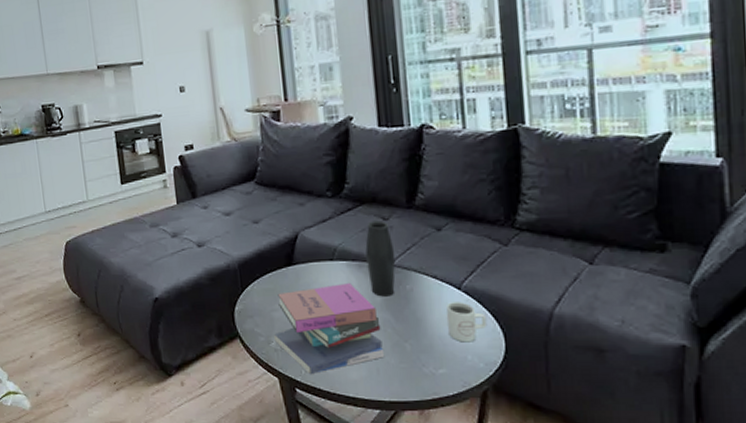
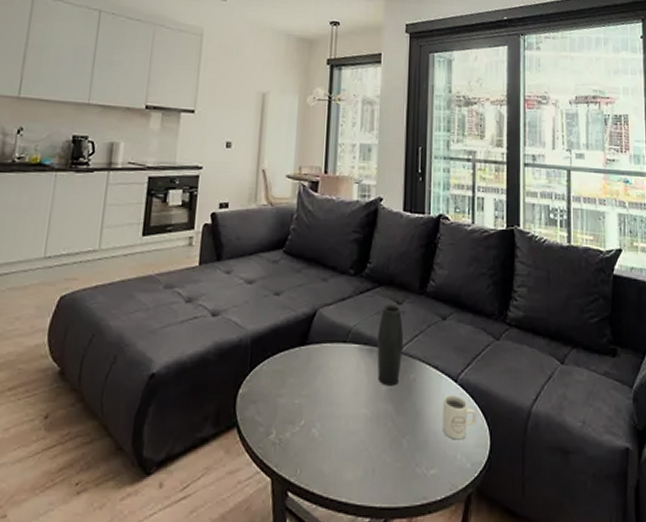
books: present [274,283,385,375] -> none [275,369,382,475]

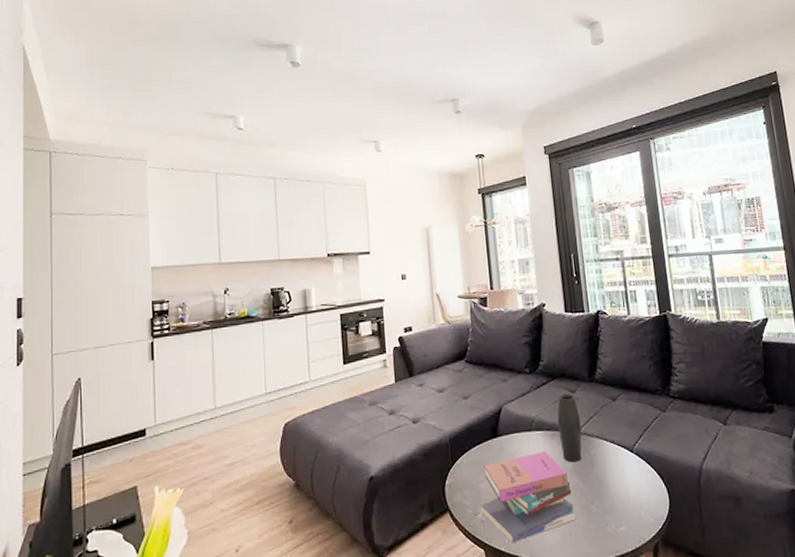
books: none [275,369,382,475] -> present [481,451,576,544]
mug: present [442,395,477,440] -> none [622,463,655,501]

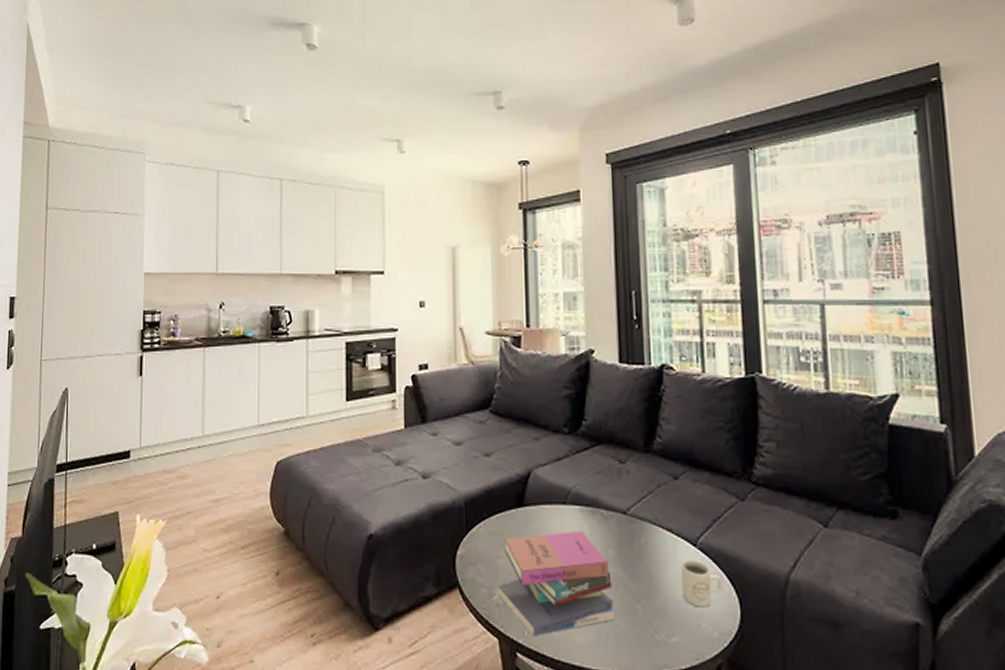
vase: present [557,393,582,463] -> none [600,463,631,549]
mug: none [622,463,655,501] -> present [680,560,723,608]

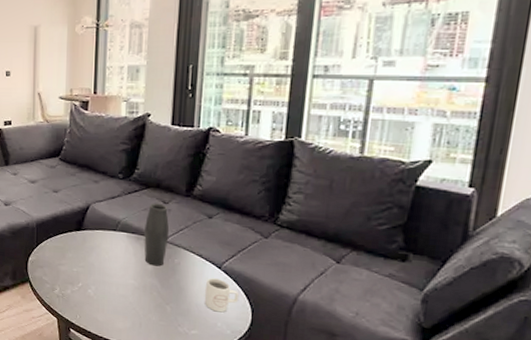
books: present [498,531,615,637] -> none [58,250,148,320]
vase: none [600,463,631,549] -> present [144,203,170,267]

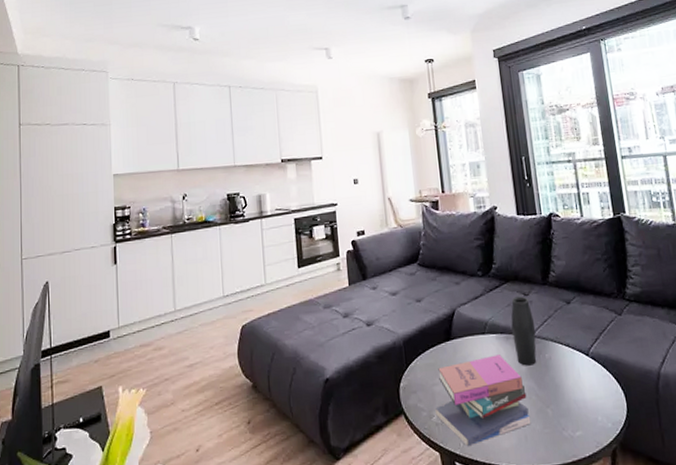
books: none [58,250,148,320] -> present [435,355,531,447]
mug: present [204,278,240,313] -> none [578,367,612,405]

